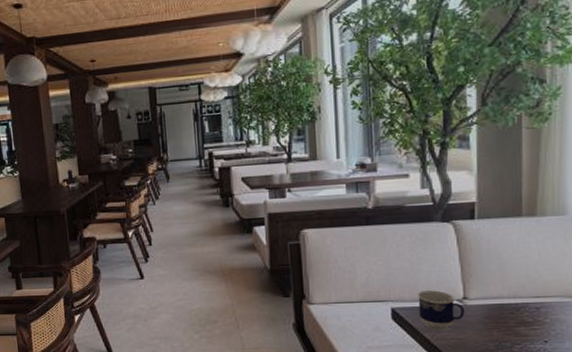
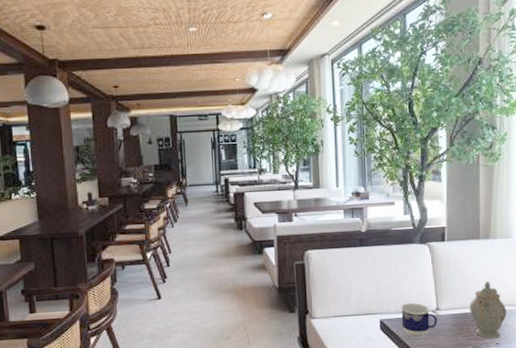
teapot: none [506,266,559,335] -> present [469,281,507,339]

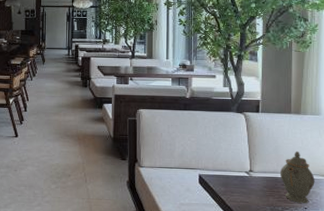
cup: present [401,303,438,337] -> none [218,163,251,194]

